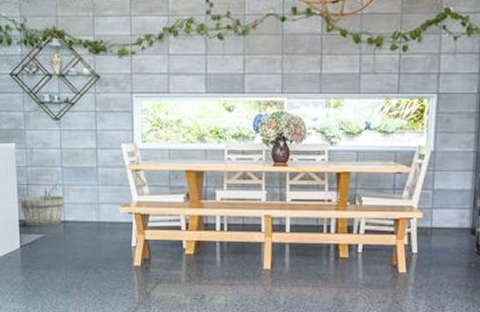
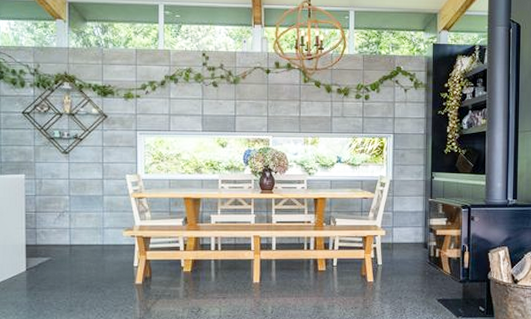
wooden bucket: present [19,188,65,227] -> none [27,215,71,251]

